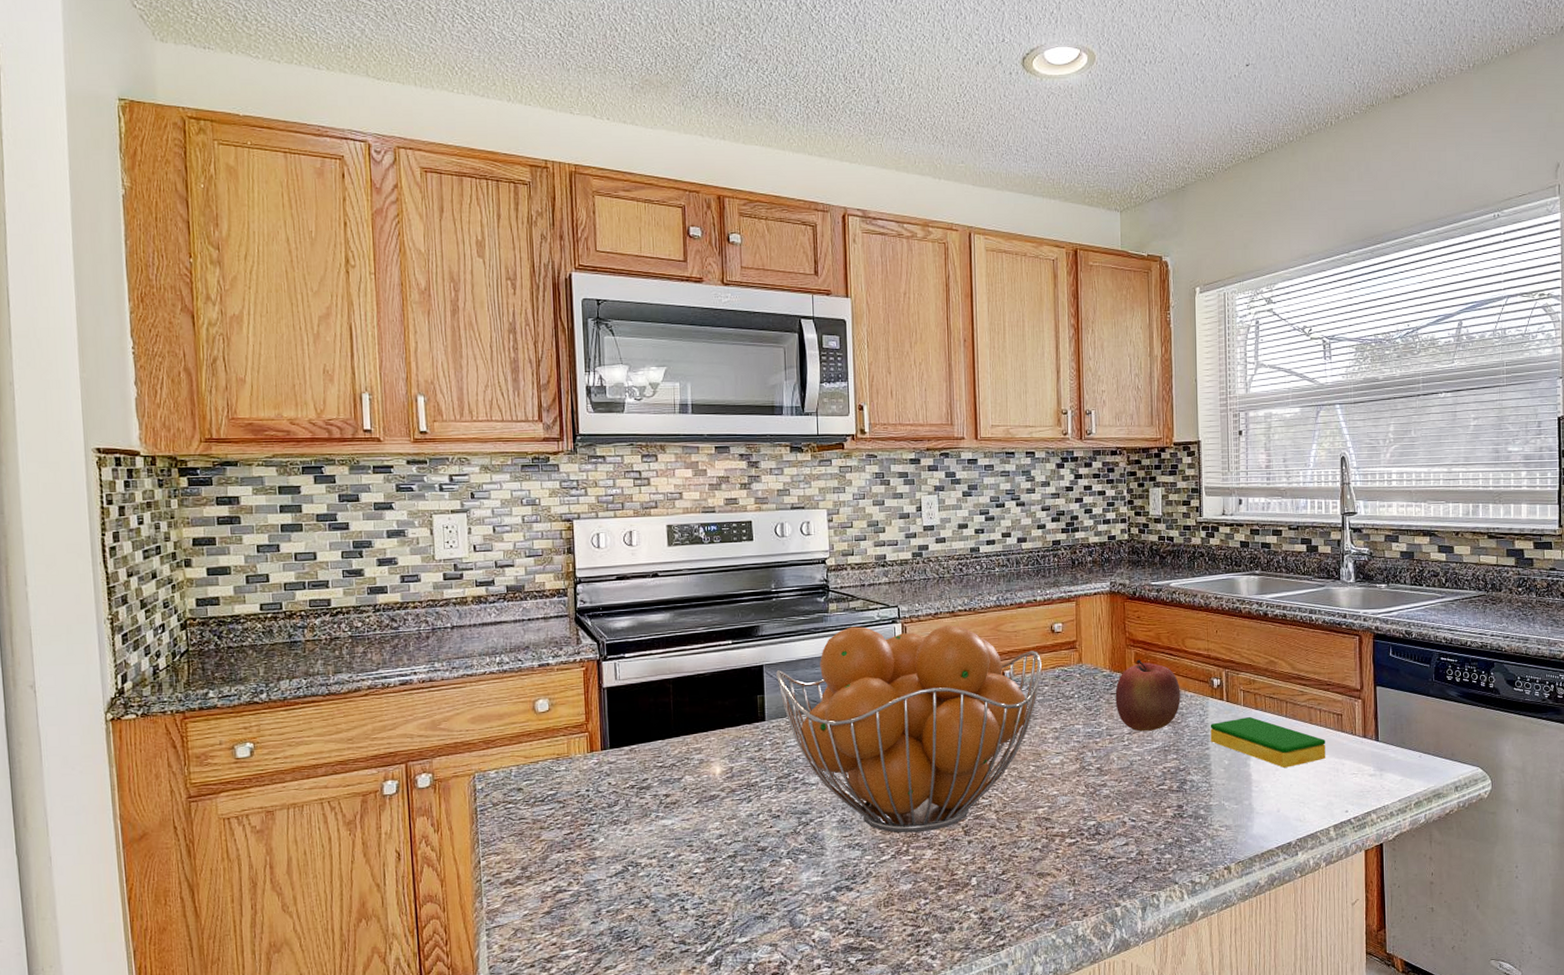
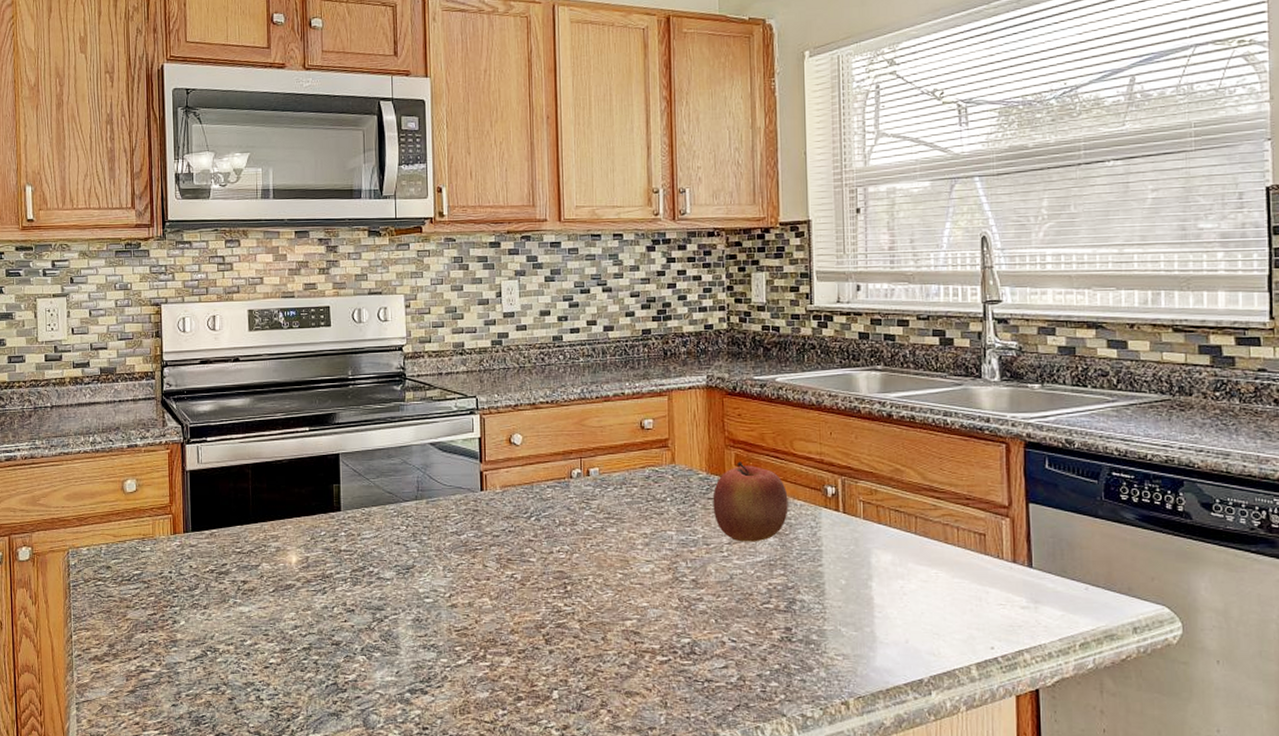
fruit basket: present [776,625,1042,833] -> none [352,417,630,638]
dish sponge: present [1210,716,1326,768] -> none [823,531,966,592]

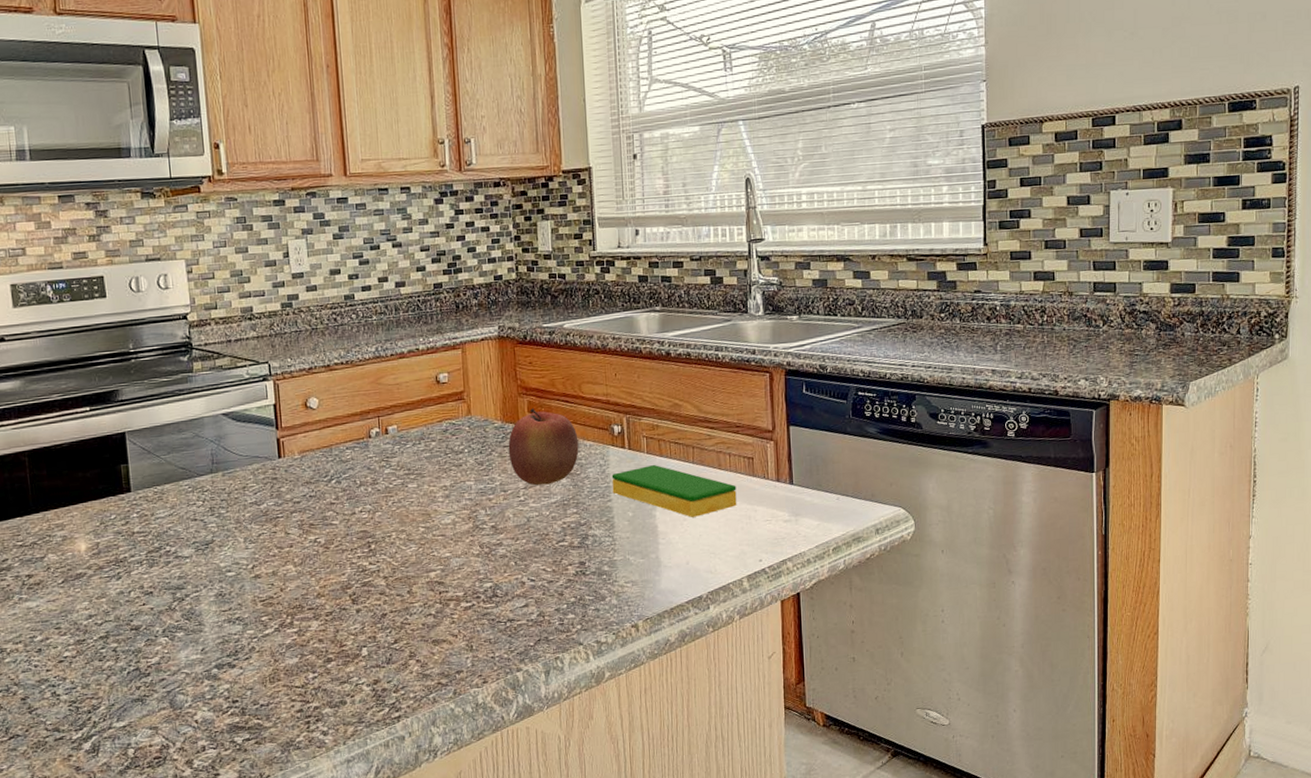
dish sponge: none [823,531,966,592] -> present [611,464,737,517]

